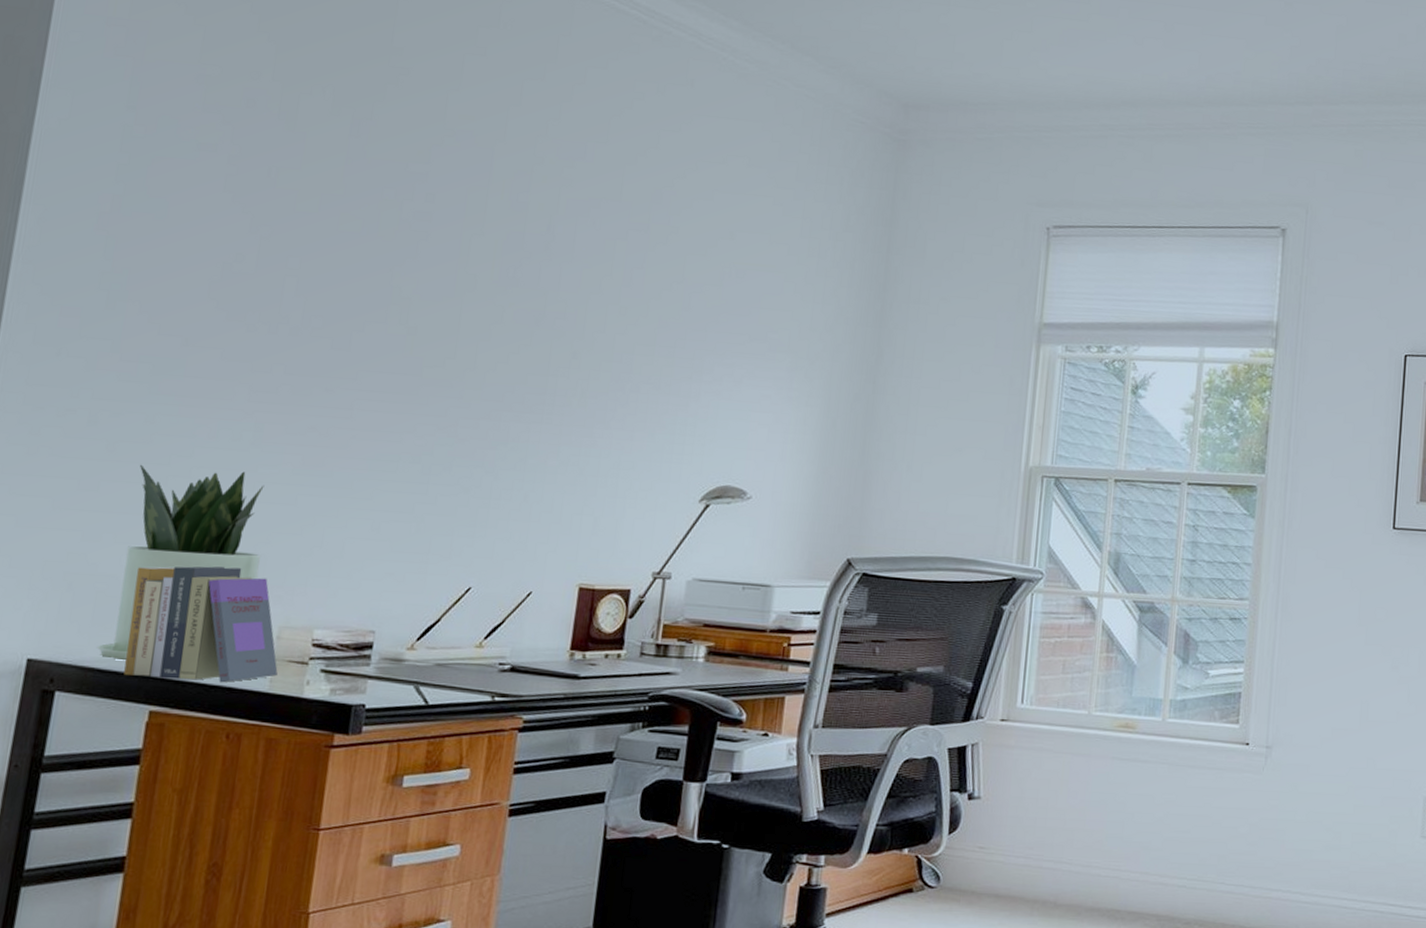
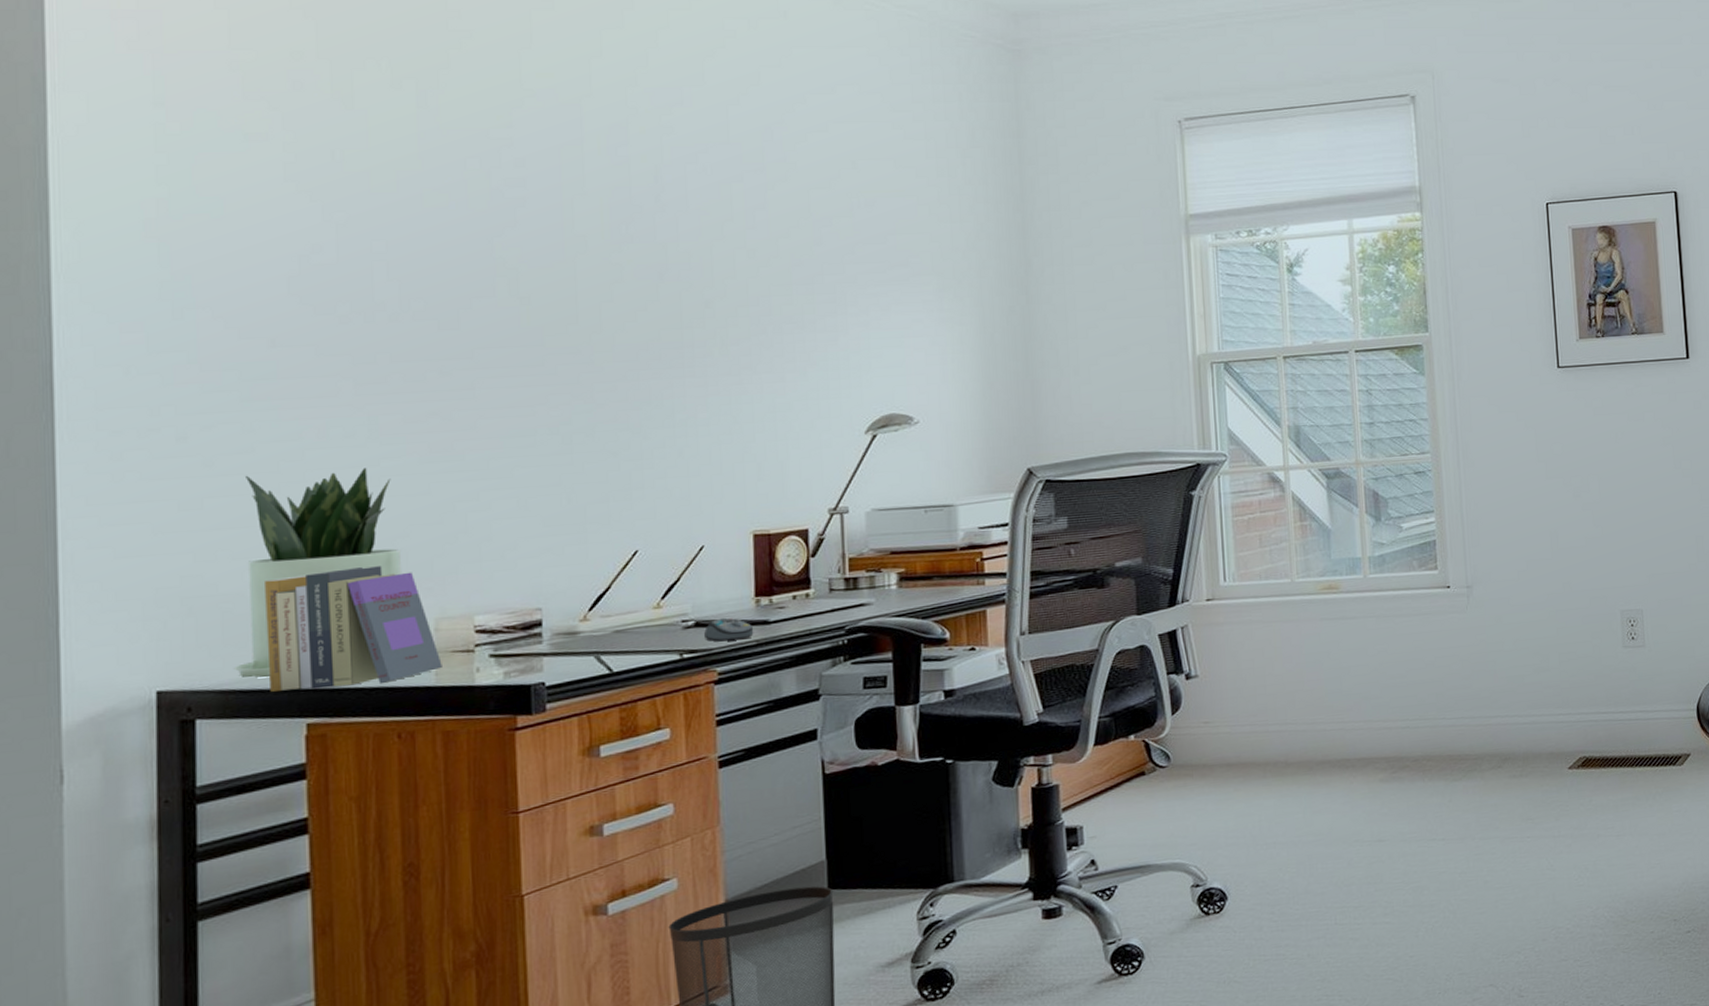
computer mouse: none [517,666,564,691] -> present [704,617,754,642]

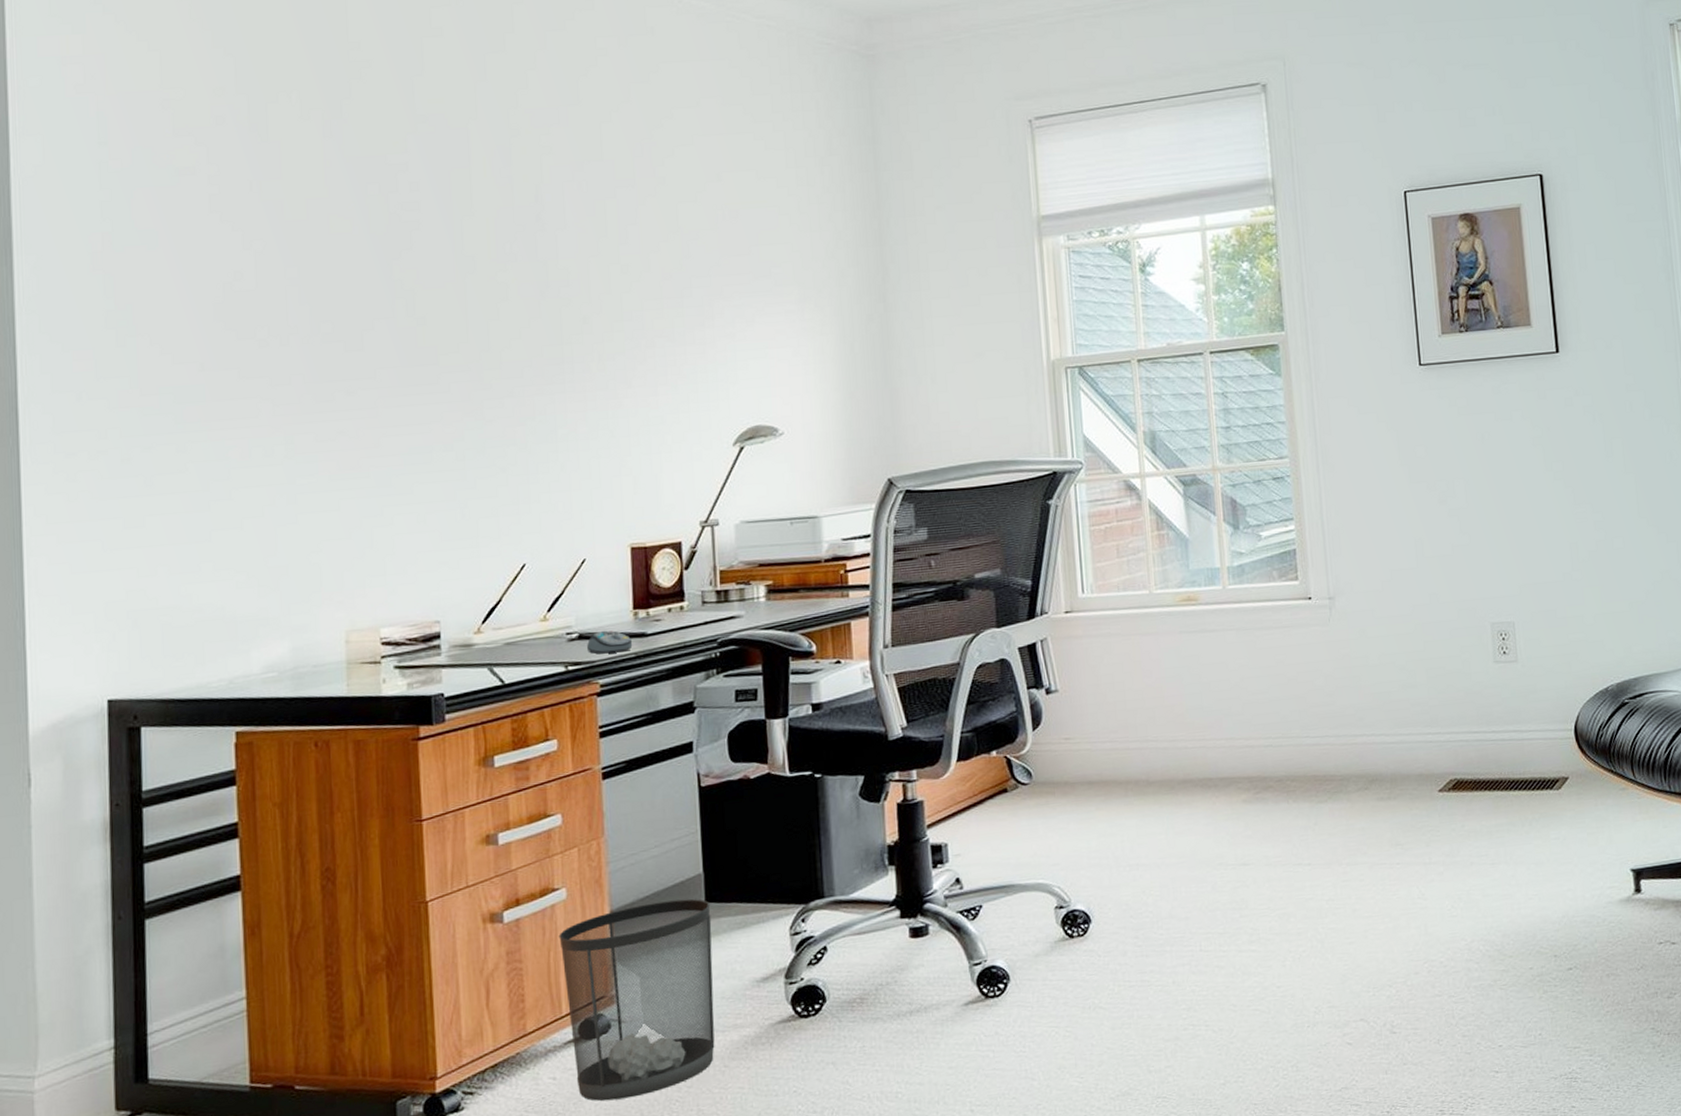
planter: present [233,467,403,679] -> none [172,485,317,688]
books: present [265,566,442,692] -> none [198,580,353,701]

